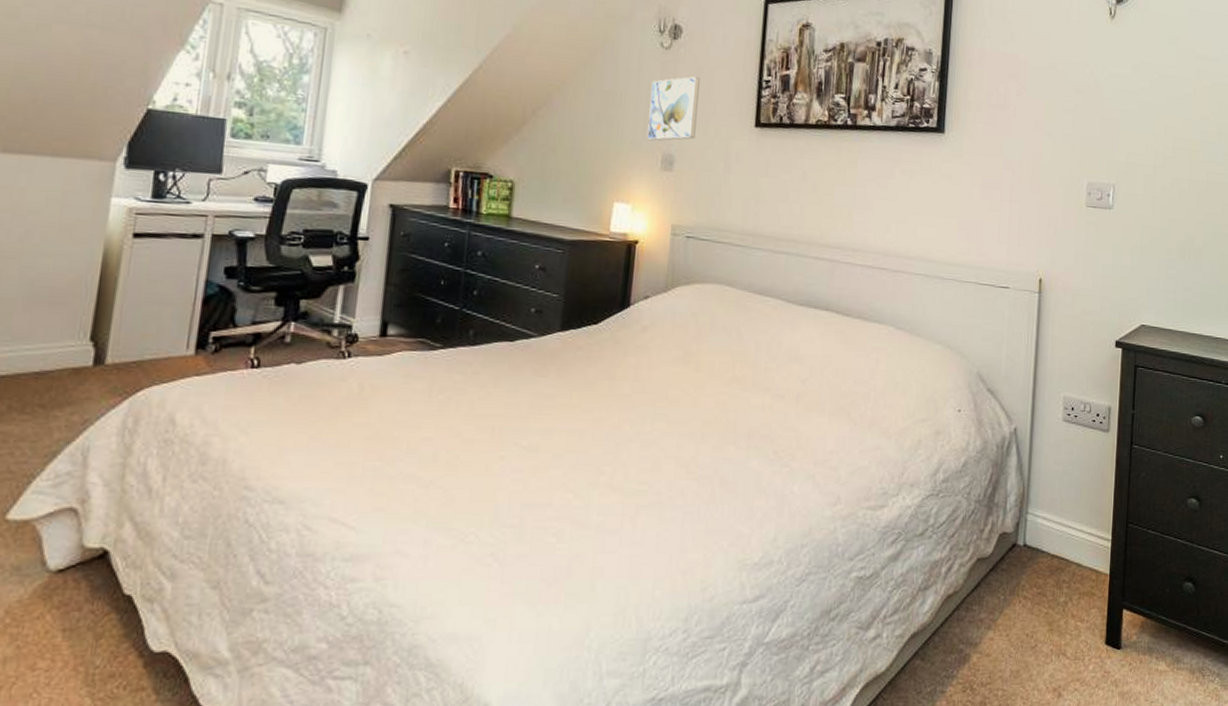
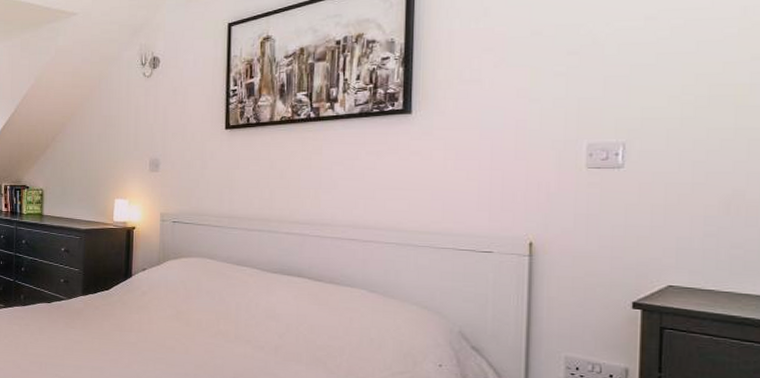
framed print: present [647,76,700,141] -> none [137,96,176,150]

